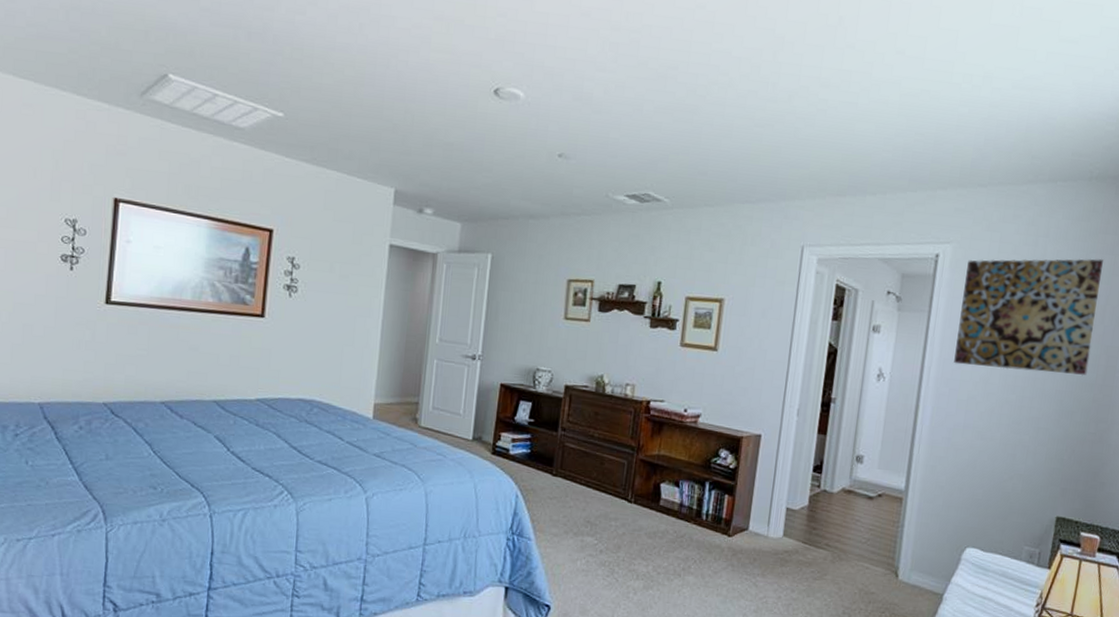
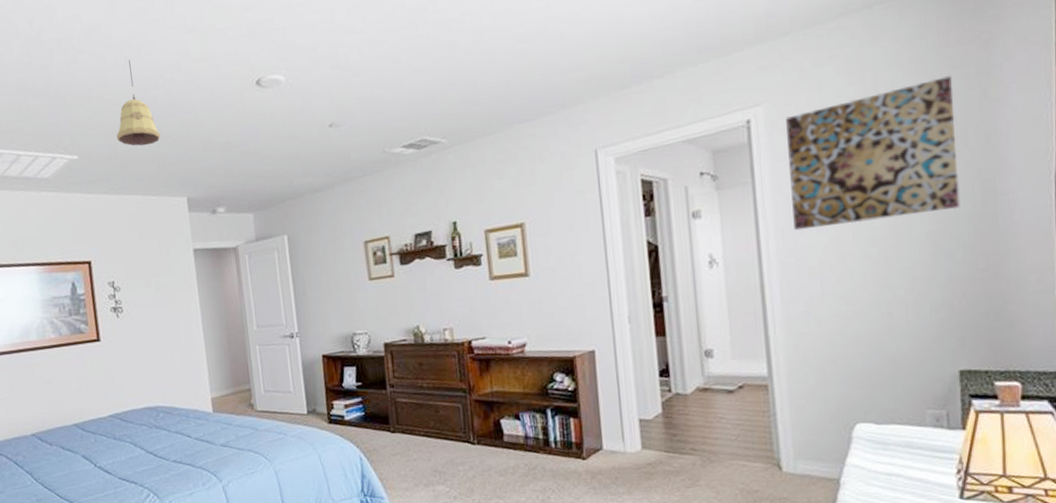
pendant light: none [331,28,382,124] -> present [116,60,161,146]

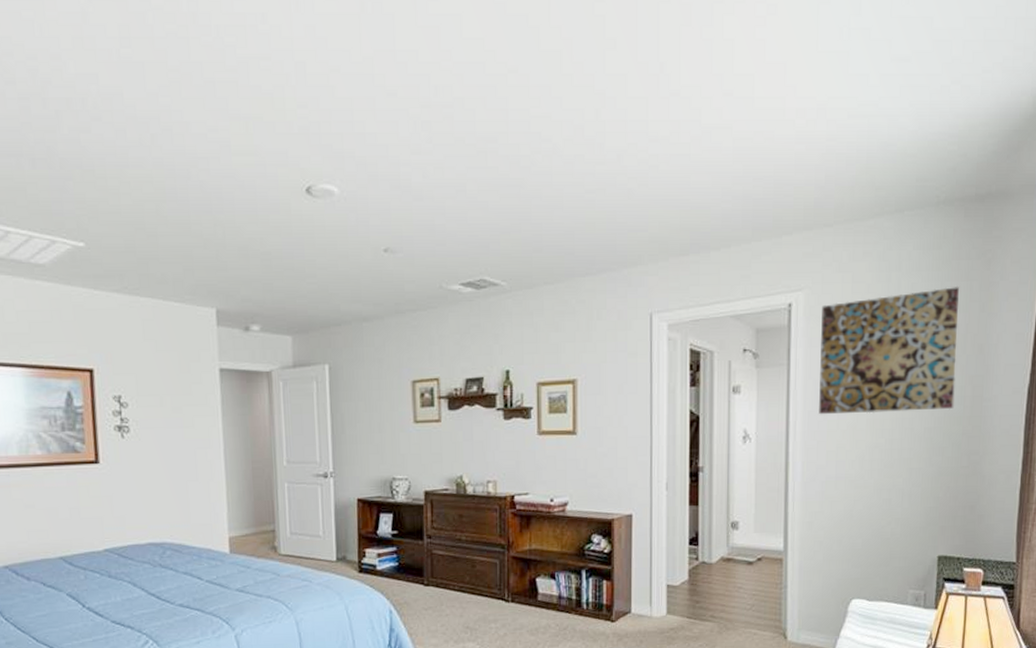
pendant light: present [116,60,161,146] -> none [134,139,190,243]

